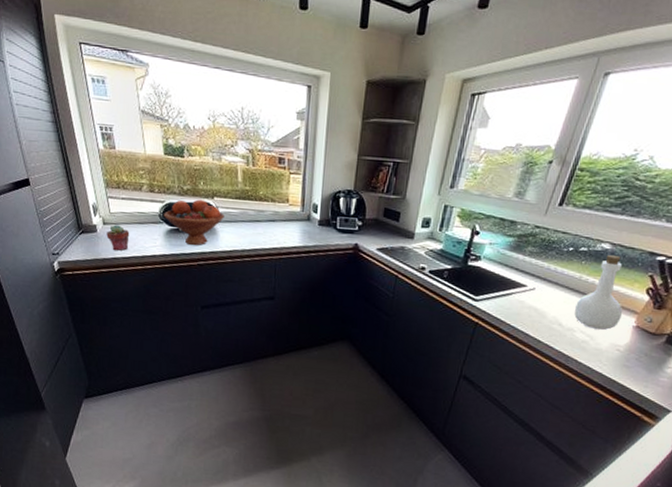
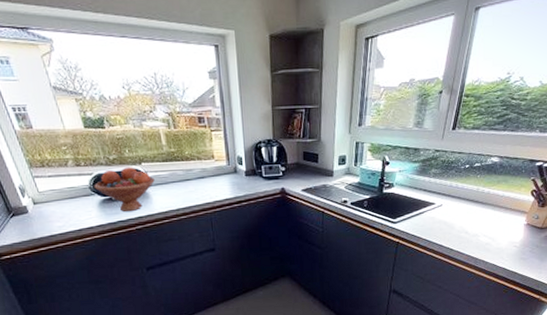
potted succulent: present [106,224,130,251] -> none [38,203,64,229]
bottle: present [574,254,623,330] -> none [477,166,515,232]

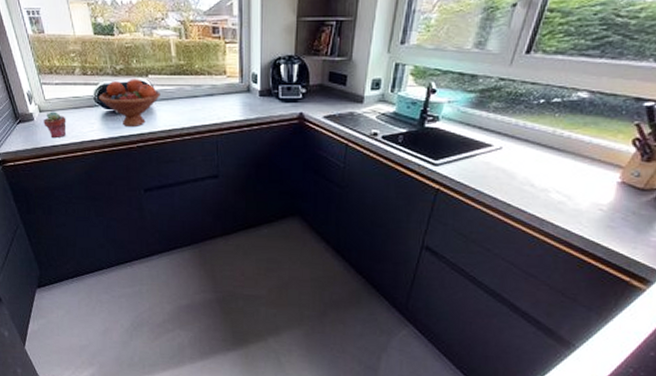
potted succulent: none [38,203,64,229] -> present [43,111,67,139]

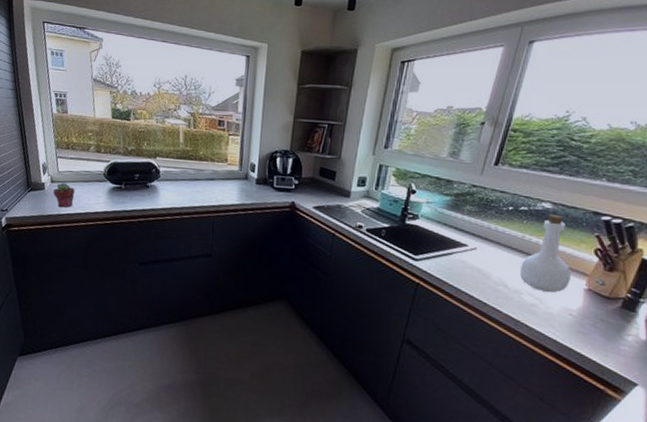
fruit bowl: present [99,79,160,128] -> none [108,159,166,203]
bottle: none [548,103,605,189] -> present [520,214,572,293]

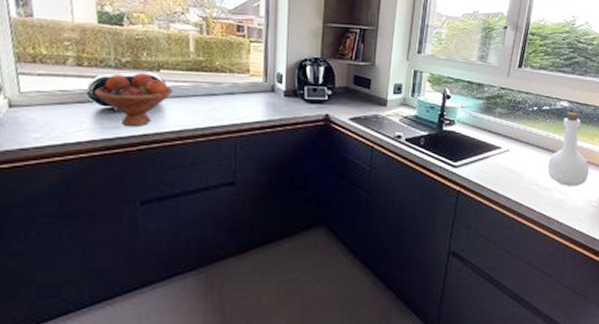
potted succulent: present [53,183,75,208] -> none [12,107,46,140]
fruit bowl: none [108,159,166,203] -> present [94,73,173,128]

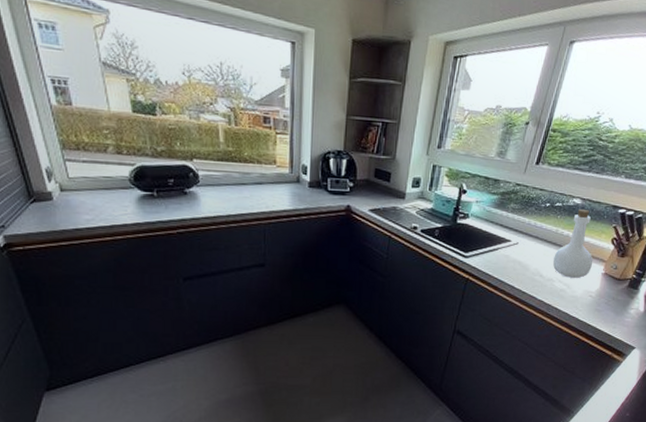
fruit bowl: present [94,73,173,128] -> none [135,161,206,213]

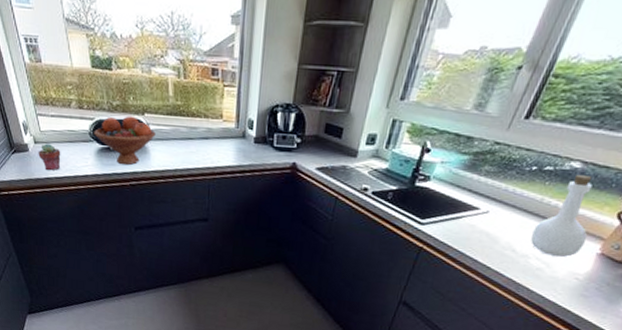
potted succulent: none [65,191,94,221] -> present [38,143,61,171]
fruit bowl: none [135,161,206,213] -> present [94,116,156,166]

